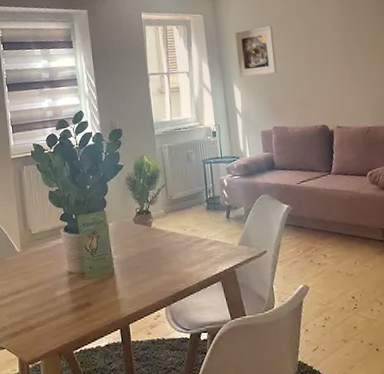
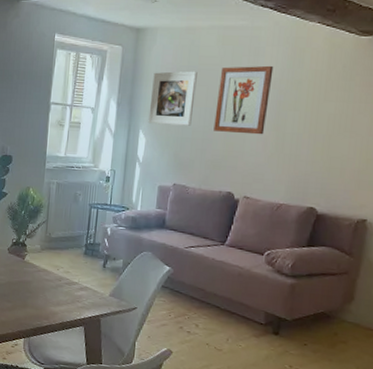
wall art: none [291,11,340,74] -> present [213,65,274,135]

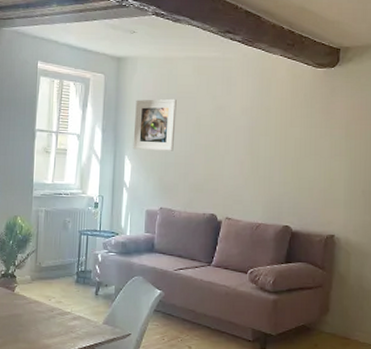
wall art: present [213,65,274,135] -> none [194,94,245,159]

